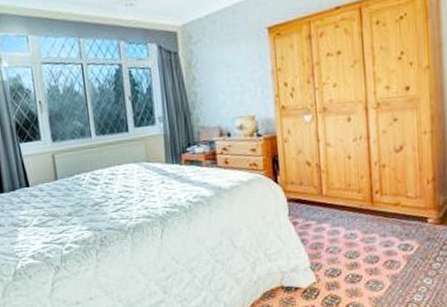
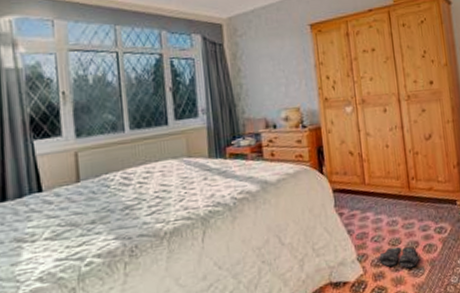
slippers: none [334,259,379,282] -> present [379,246,419,269]

